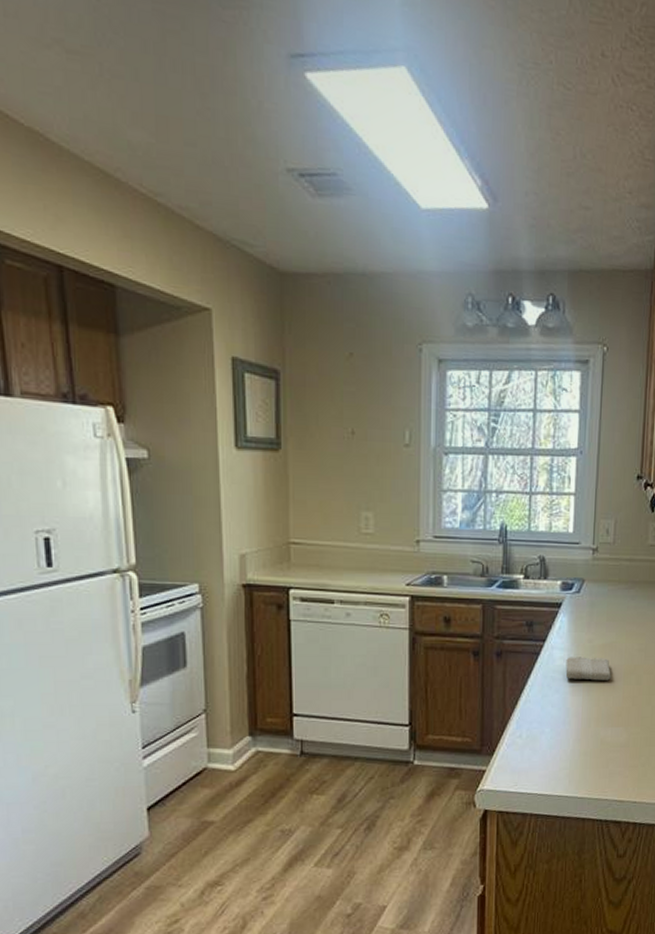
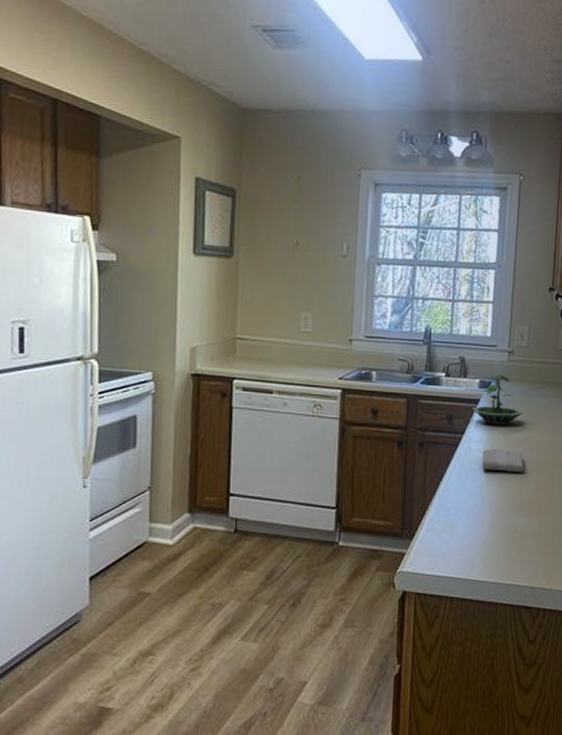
terrarium: none [553,575,609,630] -> present [472,375,522,425]

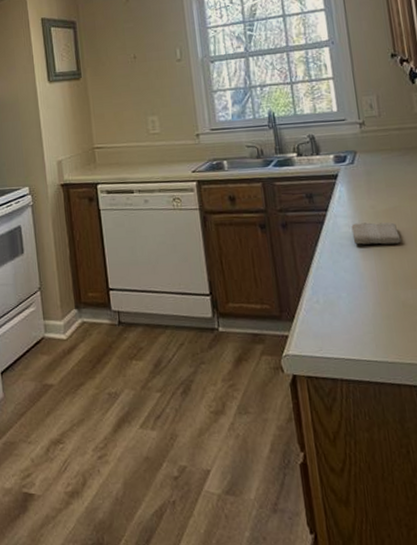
terrarium: present [472,375,522,425] -> none [331,147,388,198]

